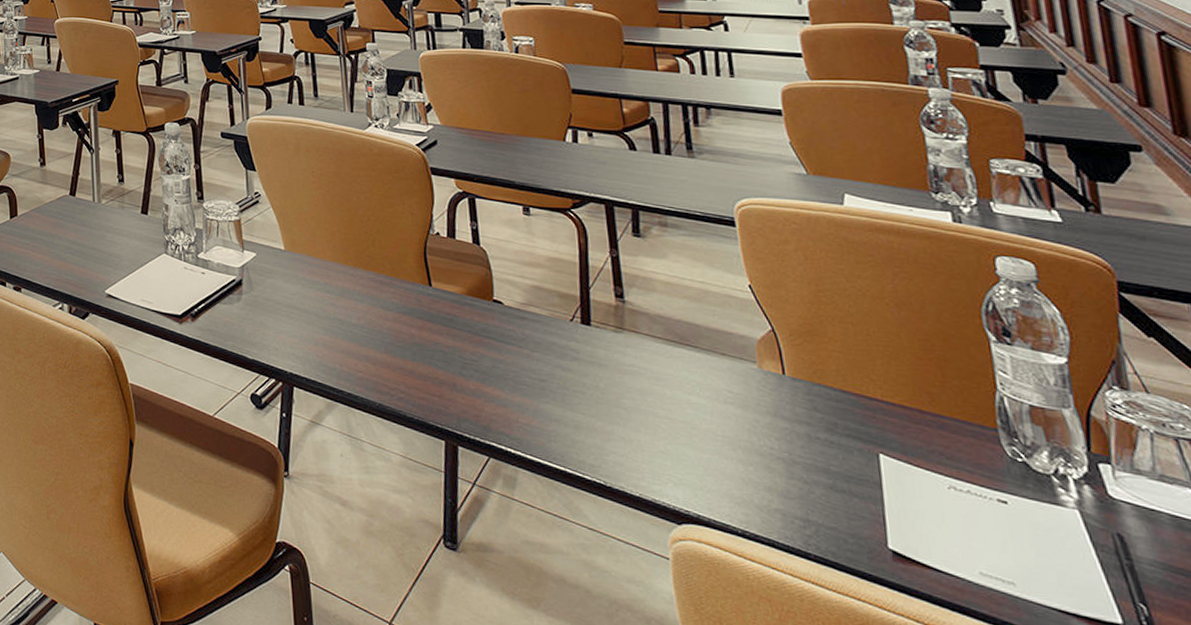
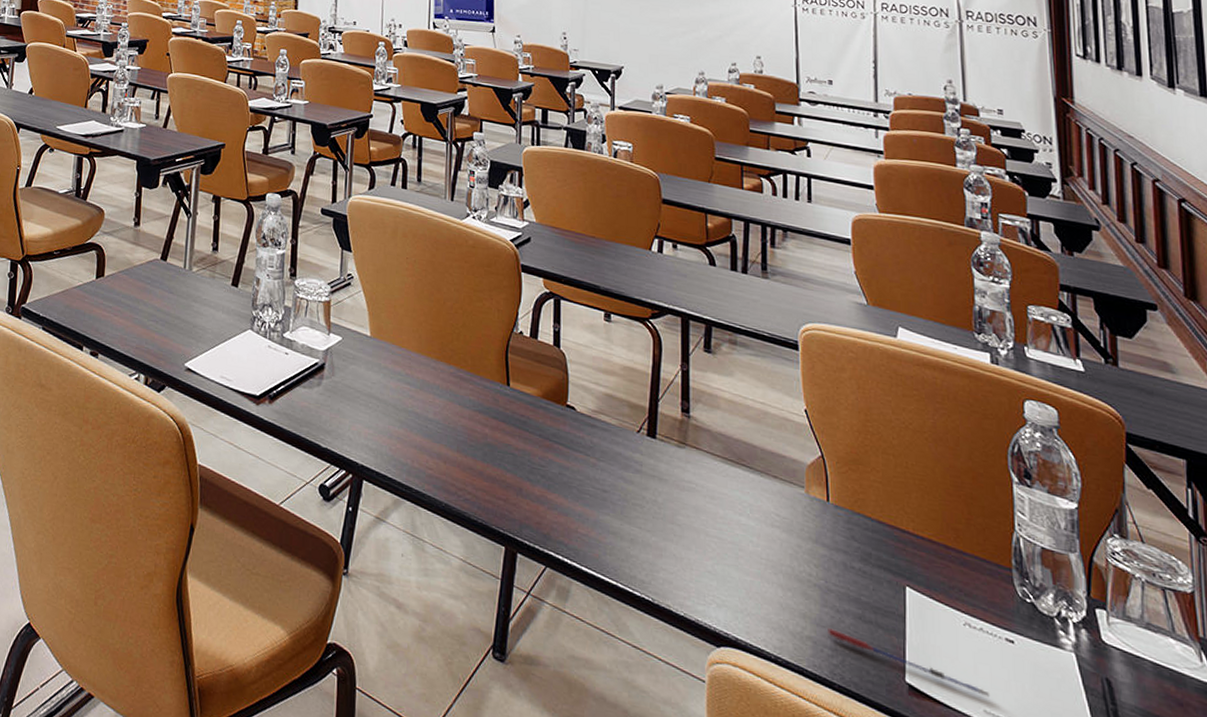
pen: none [797,500,986,560] -> present [828,628,990,698]

